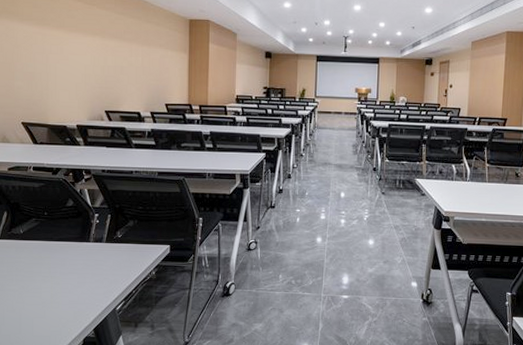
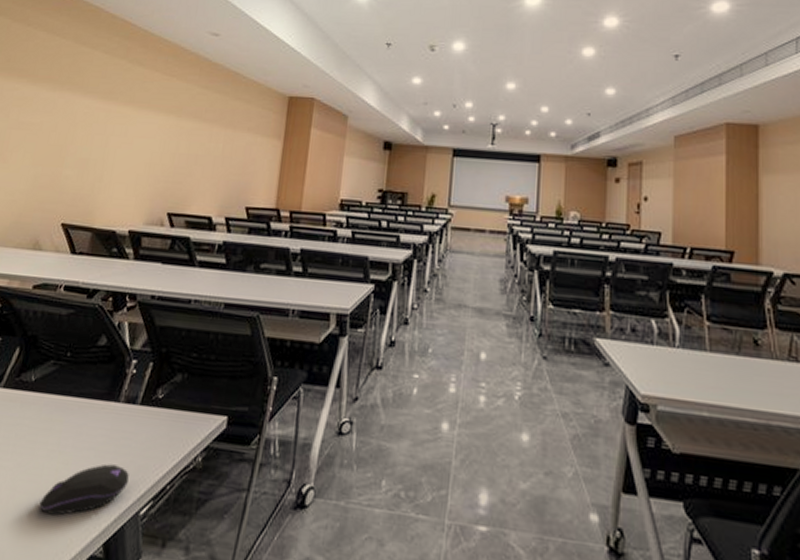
computer mouse: none [43,281,105,316] -> present [39,463,129,516]

